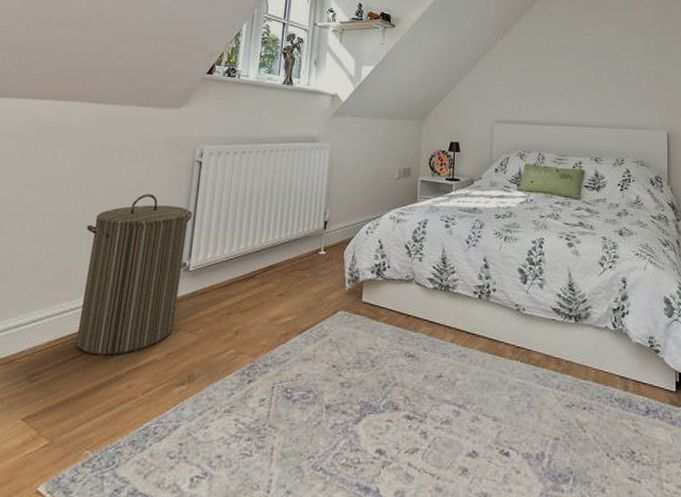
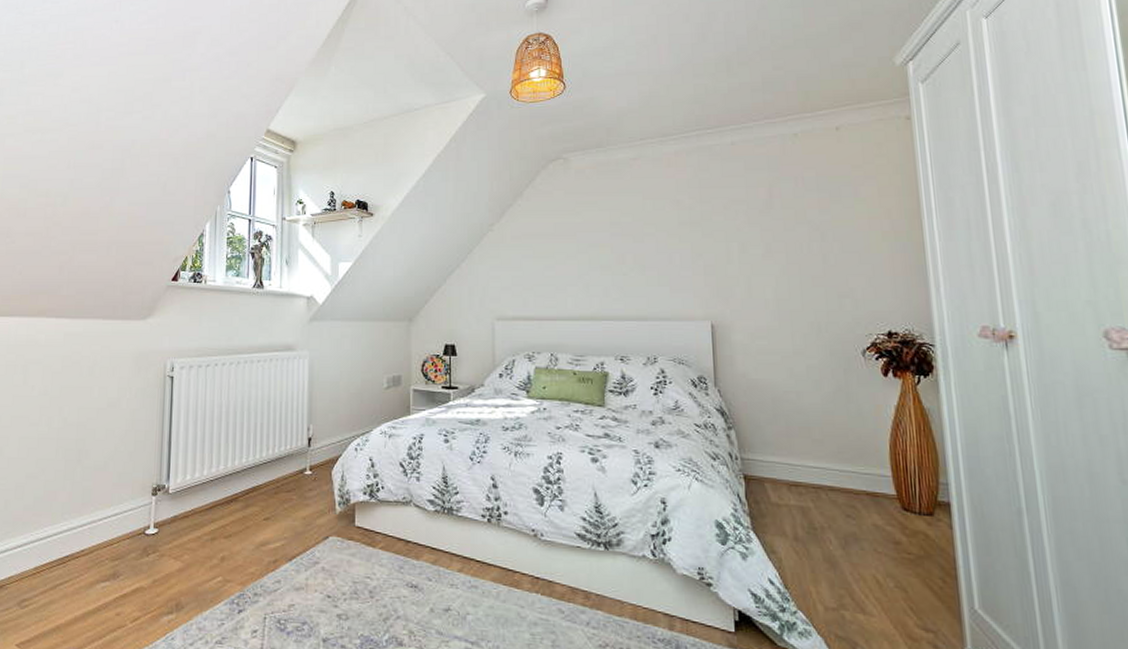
laundry hamper: present [76,193,193,356] -> none [62,412,168,582]

